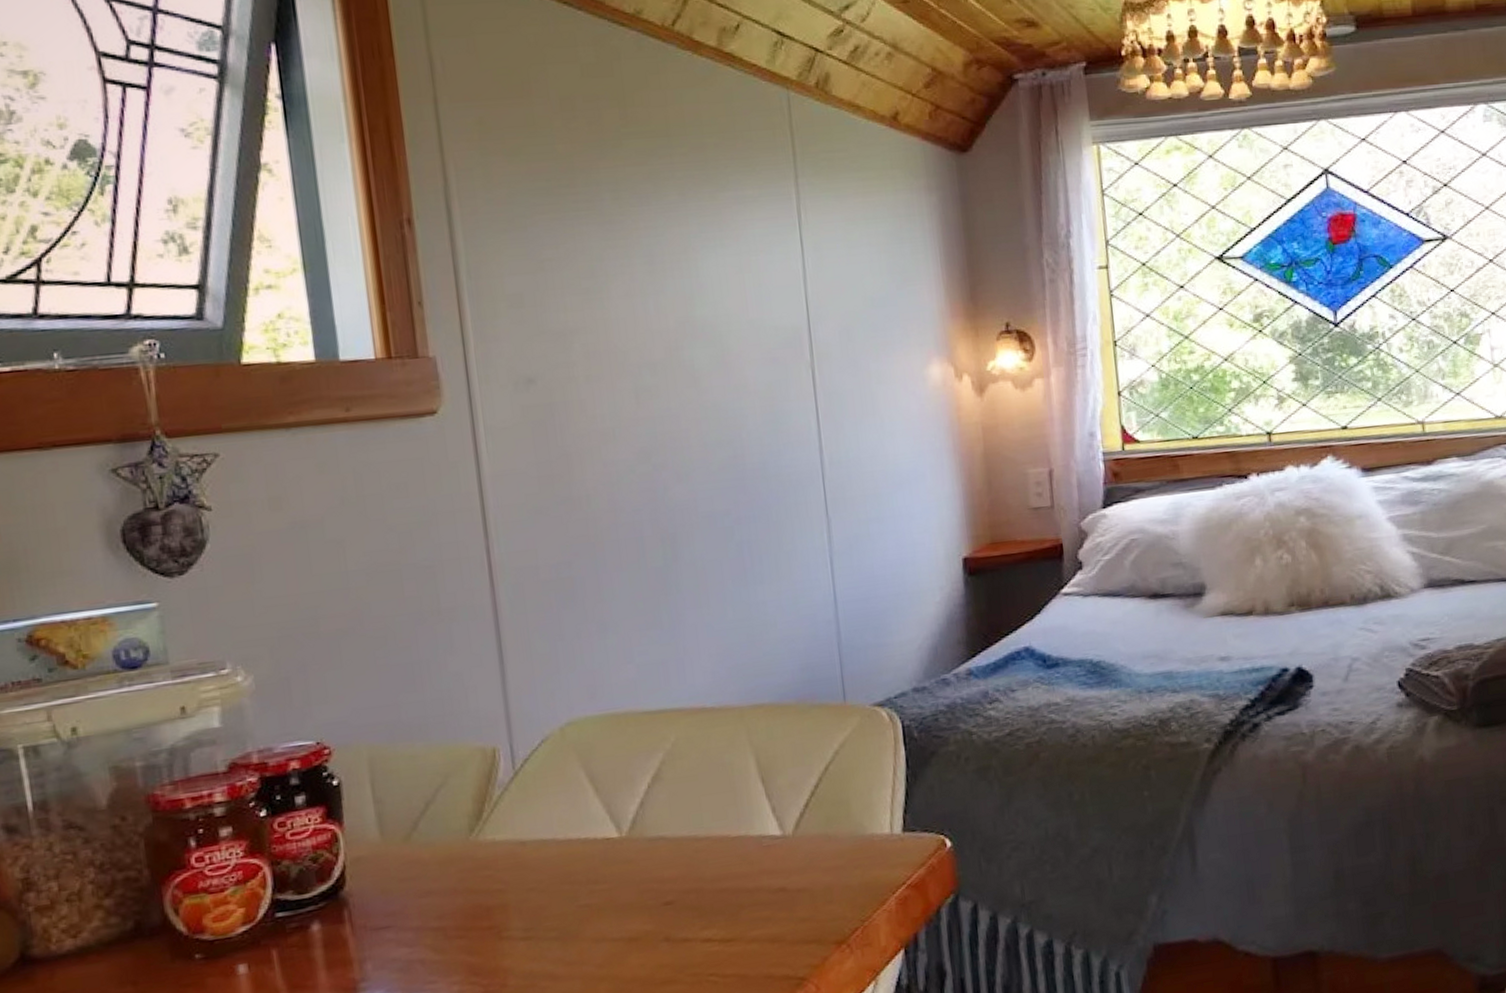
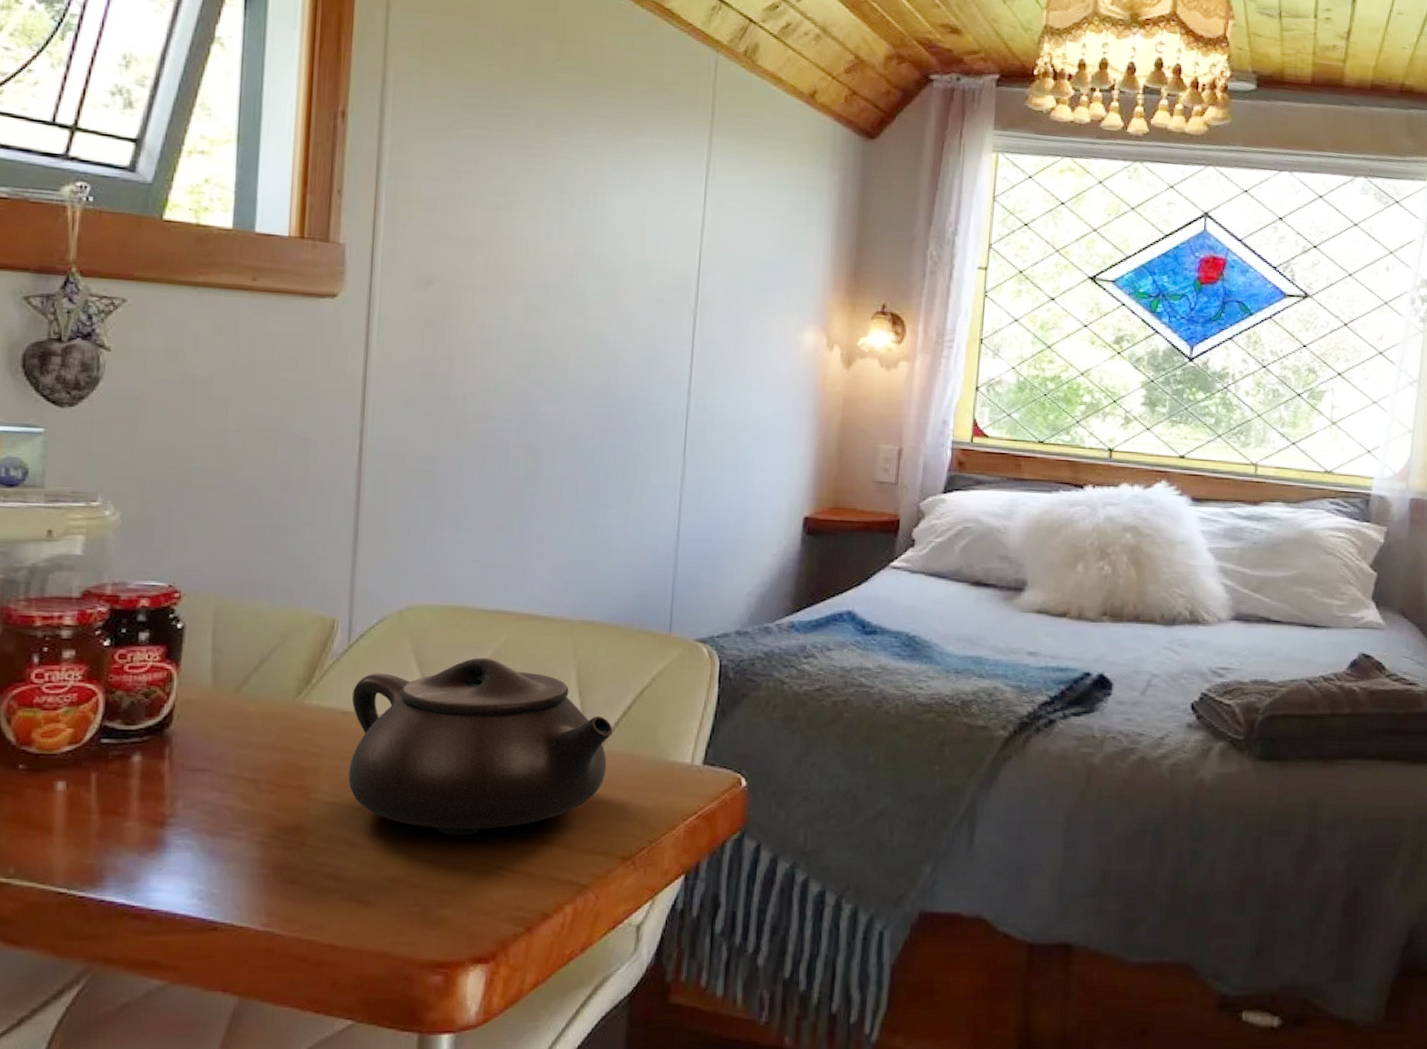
teapot: none [527,760,805,951] -> present [348,657,613,835]

